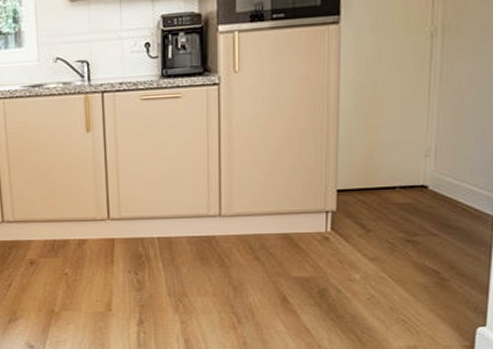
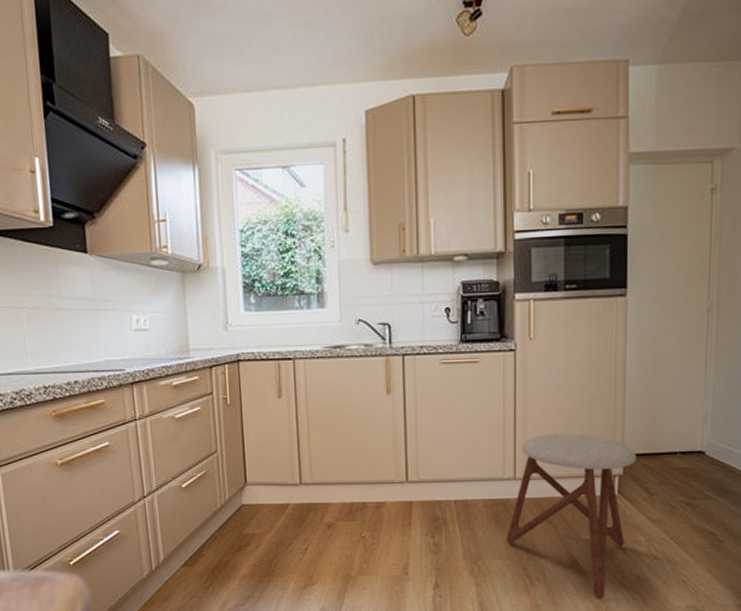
stool: none [212,168,352,337] -> present [506,433,637,599]

